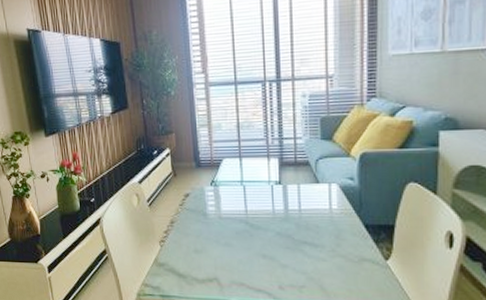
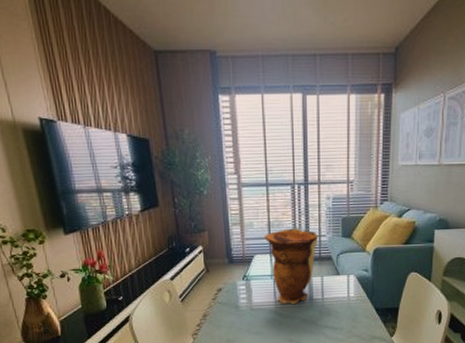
decorative vase: none [233,129,293,215] -> present [264,228,318,305]

